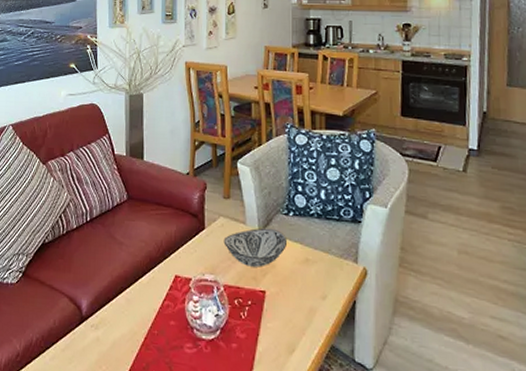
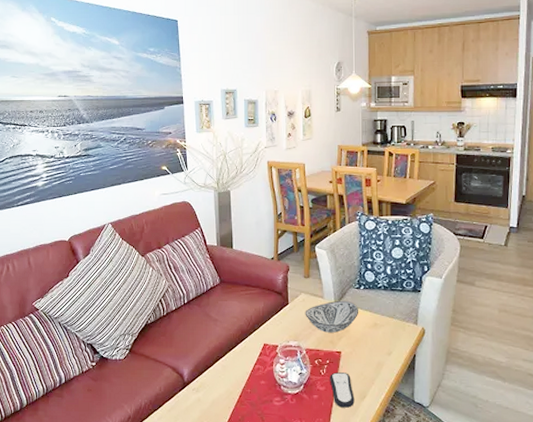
remote control: none [252,316,281,363] -> present [330,372,355,408]

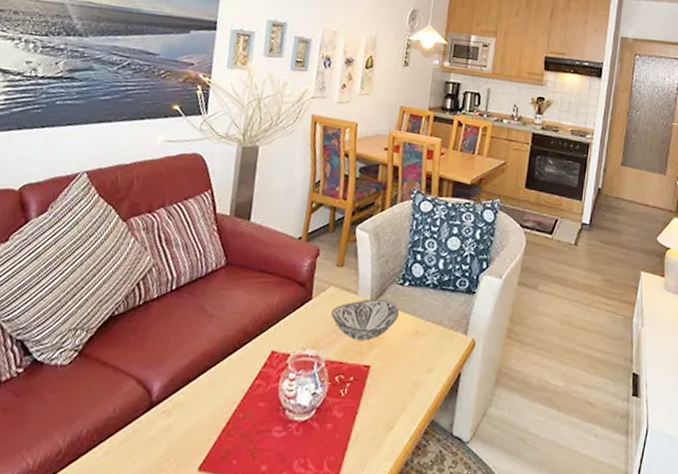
remote control: present [330,372,355,408] -> none [350,393,380,442]

